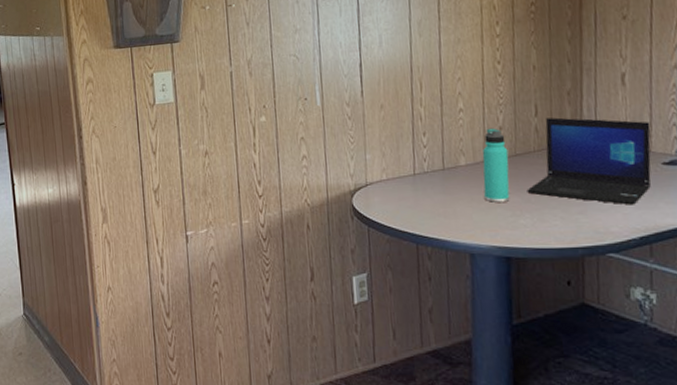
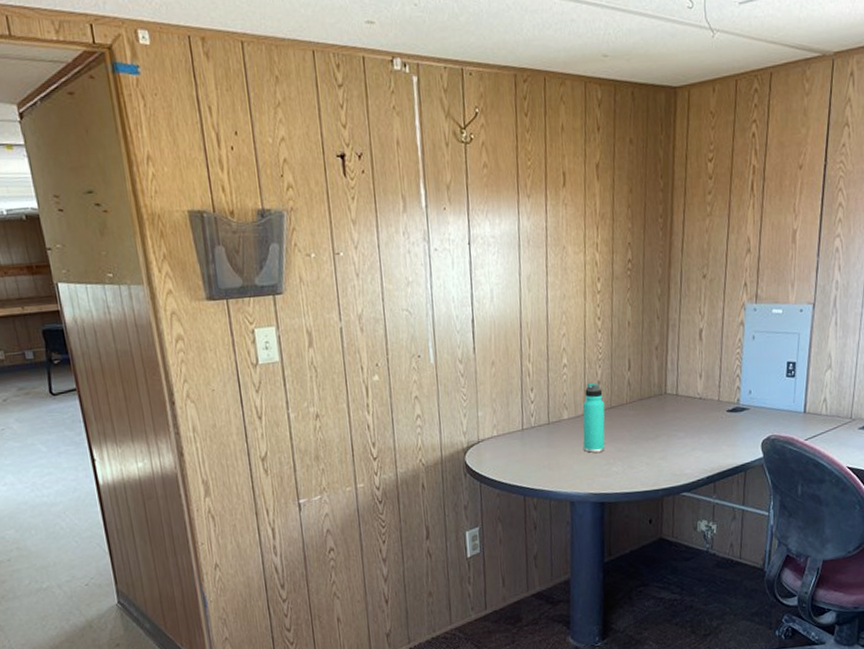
laptop: present [526,117,651,205] -> none [619,371,720,449]

